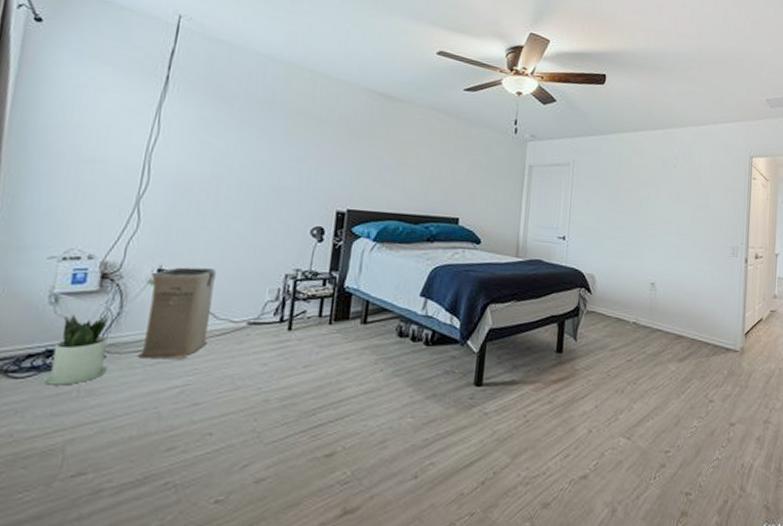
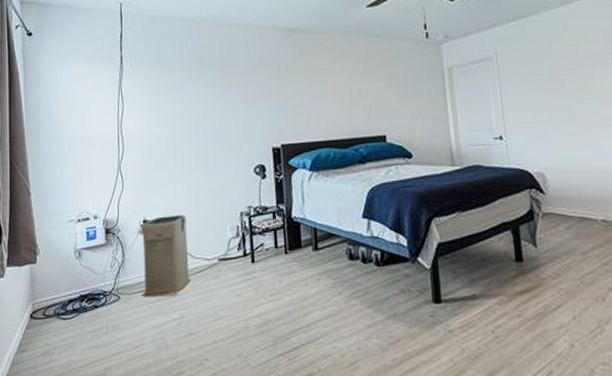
planter: present [42,313,110,386] -> none [82,261,124,324]

